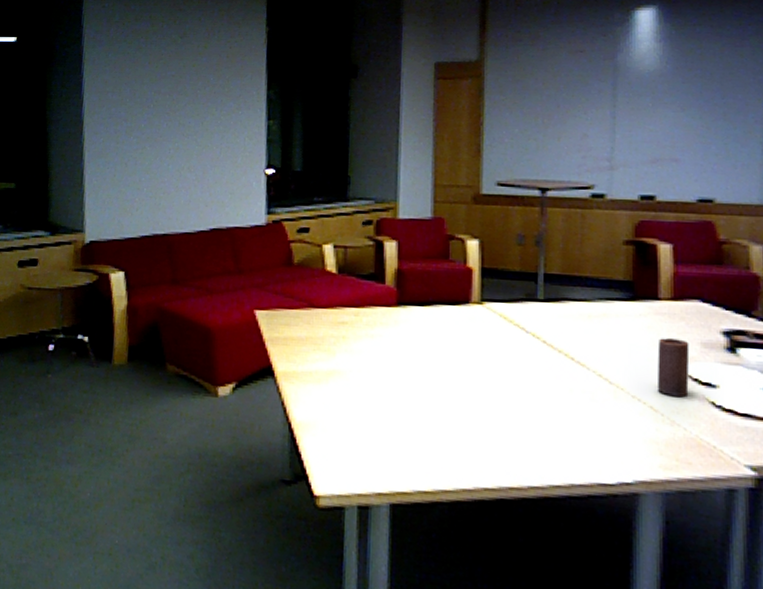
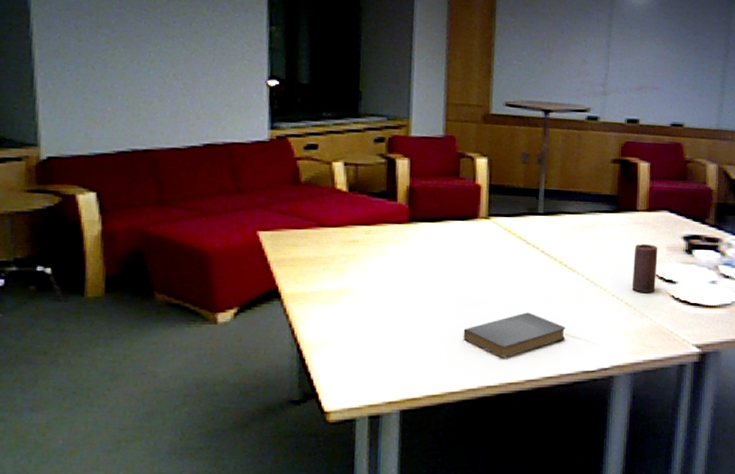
book: none [456,408,576,459] -> present [463,312,566,358]

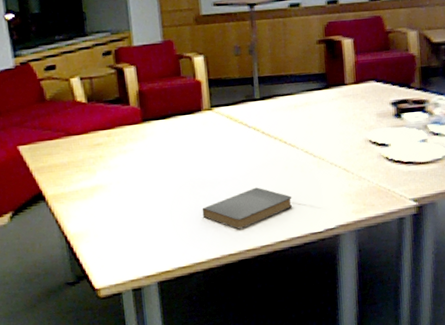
candle: present [633,244,658,292] -> none [346,113,370,158]

